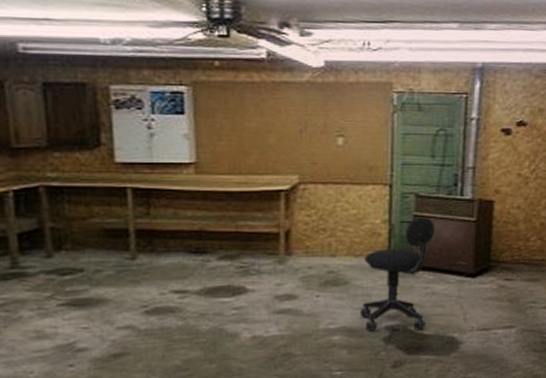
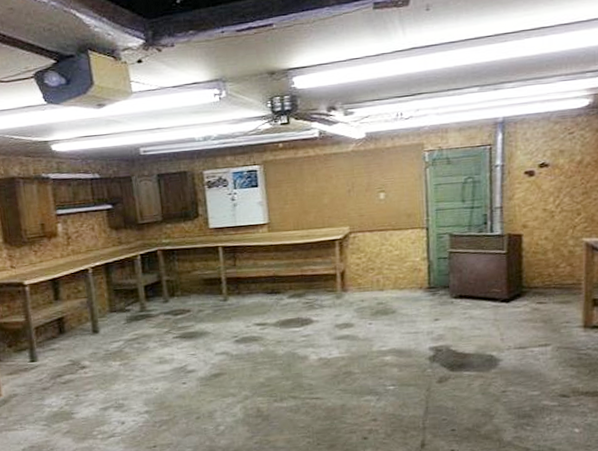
office chair: present [360,217,434,332] -> none [406,253,468,352]

